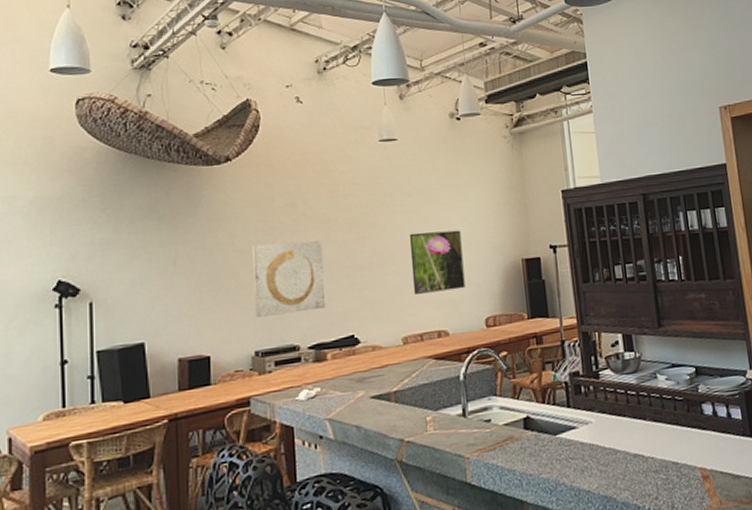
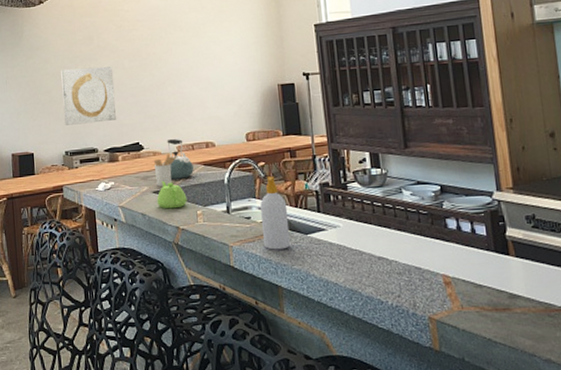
utensil holder: none [372,347,402,390] -> present [153,154,177,187]
teapot: none [375,382,414,418] -> present [157,181,187,209]
kettle: none [383,328,423,380] -> present [162,138,194,179]
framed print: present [409,230,466,294] -> none [181,59,229,112]
soap bottle: none [502,368,538,458] -> present [260,176,291,250]

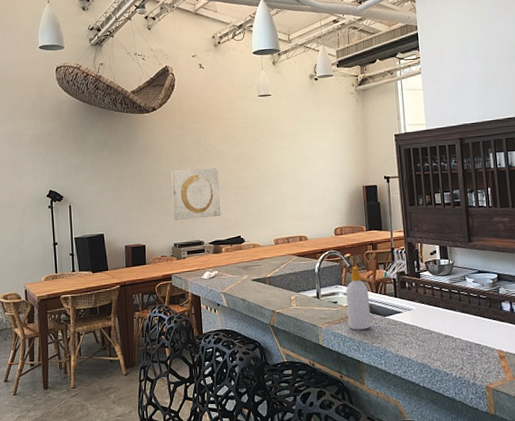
utensil holder: present [153,154,177,187] -> none [253,246,274,275]
teapot: present [157,181,187,209] -> none [255,270,282,295]
kettle: present [162,138,194,179] -> none [261,232,288,269]

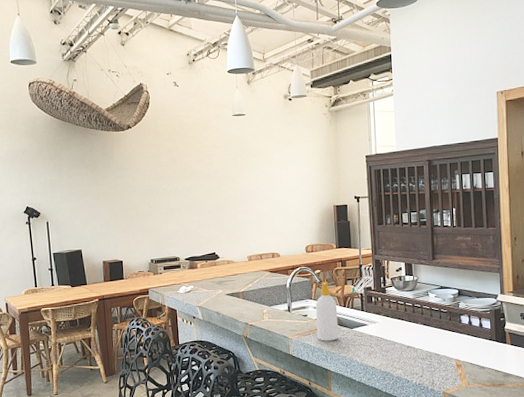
wall art: present [171,168,221,220] -> none [147,186,197,237]

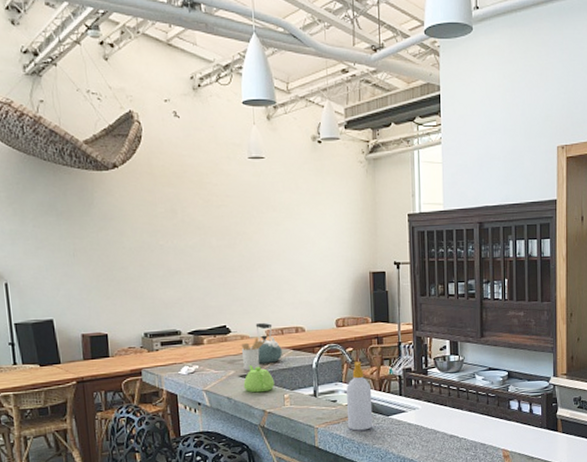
utensil holder: none [227,262,248,290] -> present [241,338,266,371]
teapot: none [229,285,255,309] -> present [243,365,275,393]
kettle: none [235,249,261,284] -> present [250,322,282,364]

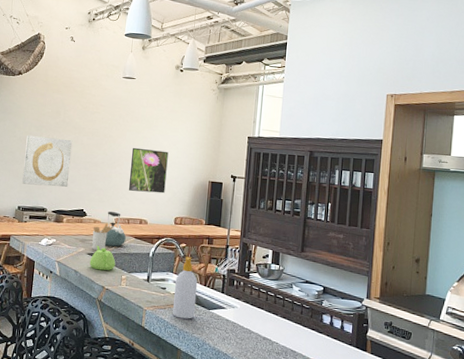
wall art: none [139,243,203,305] -> present [22,135,73,187]
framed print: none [273,243,320,295] -> present [128,147,169,194]

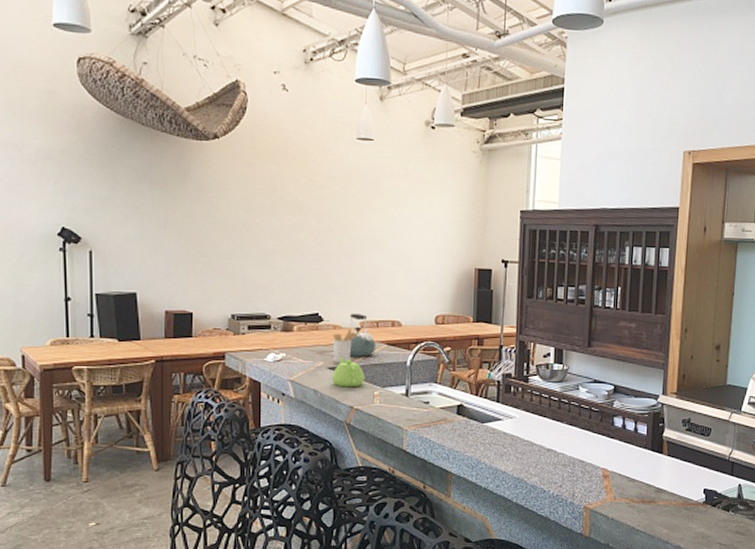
wall art: present [22,135,73,187] -> none [234,221,297,287]
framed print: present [128,147,169,194] -> none [374,230,423,287]
soap bottle: present [173,256,198,319] -> none [440,362,468,436]

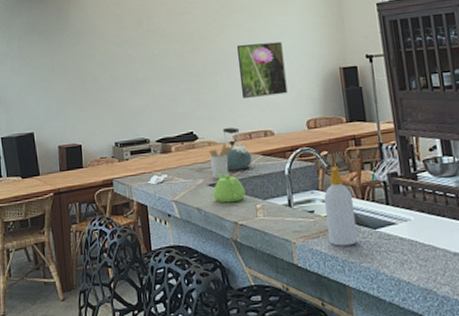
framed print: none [374,230,423,287] -> present [236,41,288,98]
soap bottle: none [440,362,468,436] -> present [324,166,359,246]

